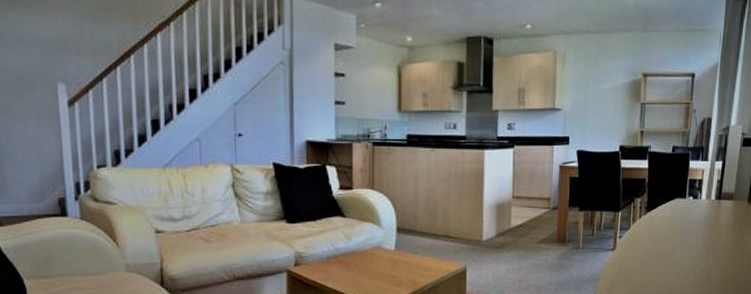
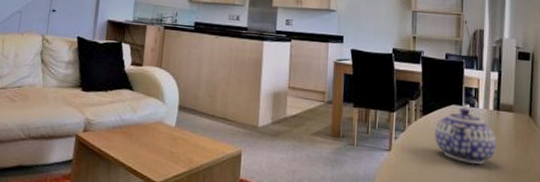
teapot: none [657,200,716,253] -> present [434,108,496,164]

